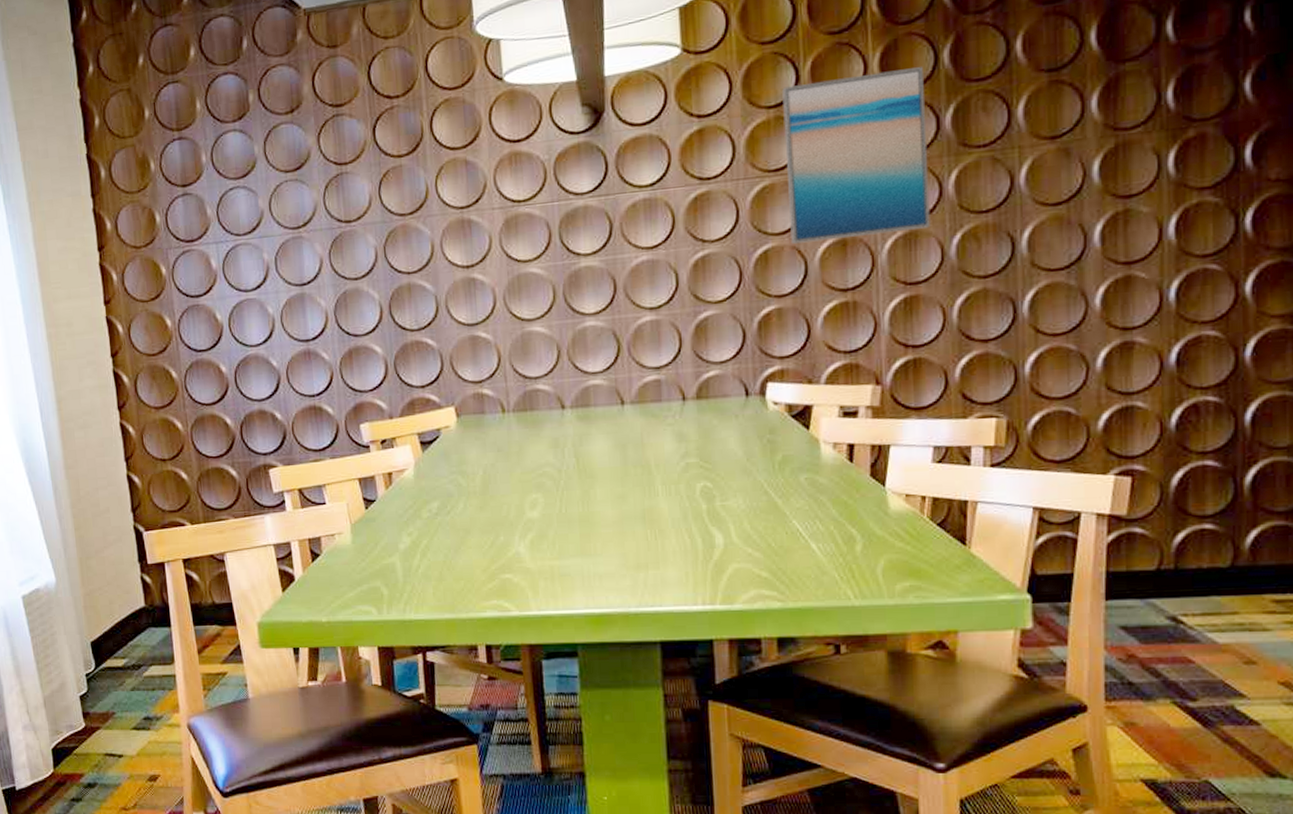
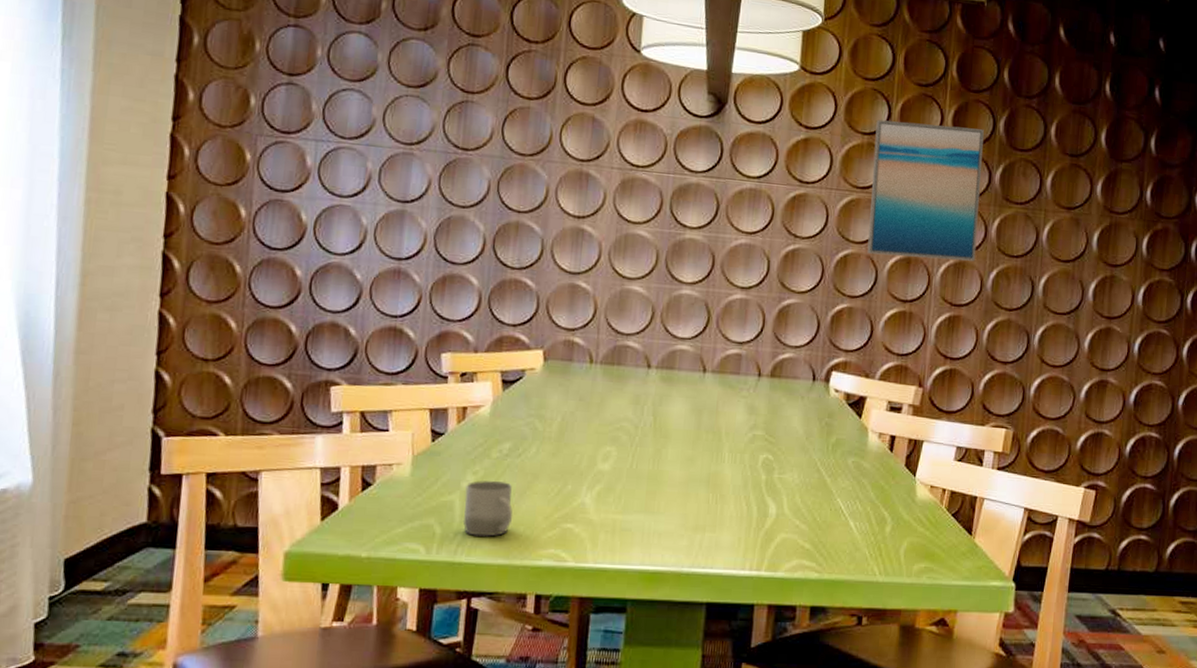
cup: none [403,539,452,594] -> present [462,480,513,537]

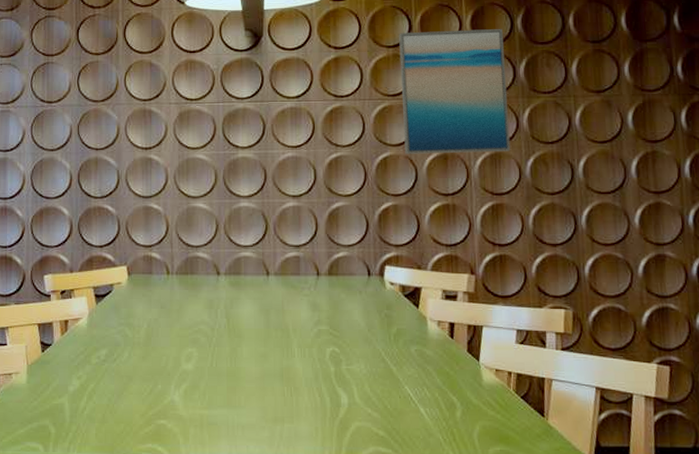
cup: present [462,480,513,537] -> none [72,383,113,434]

